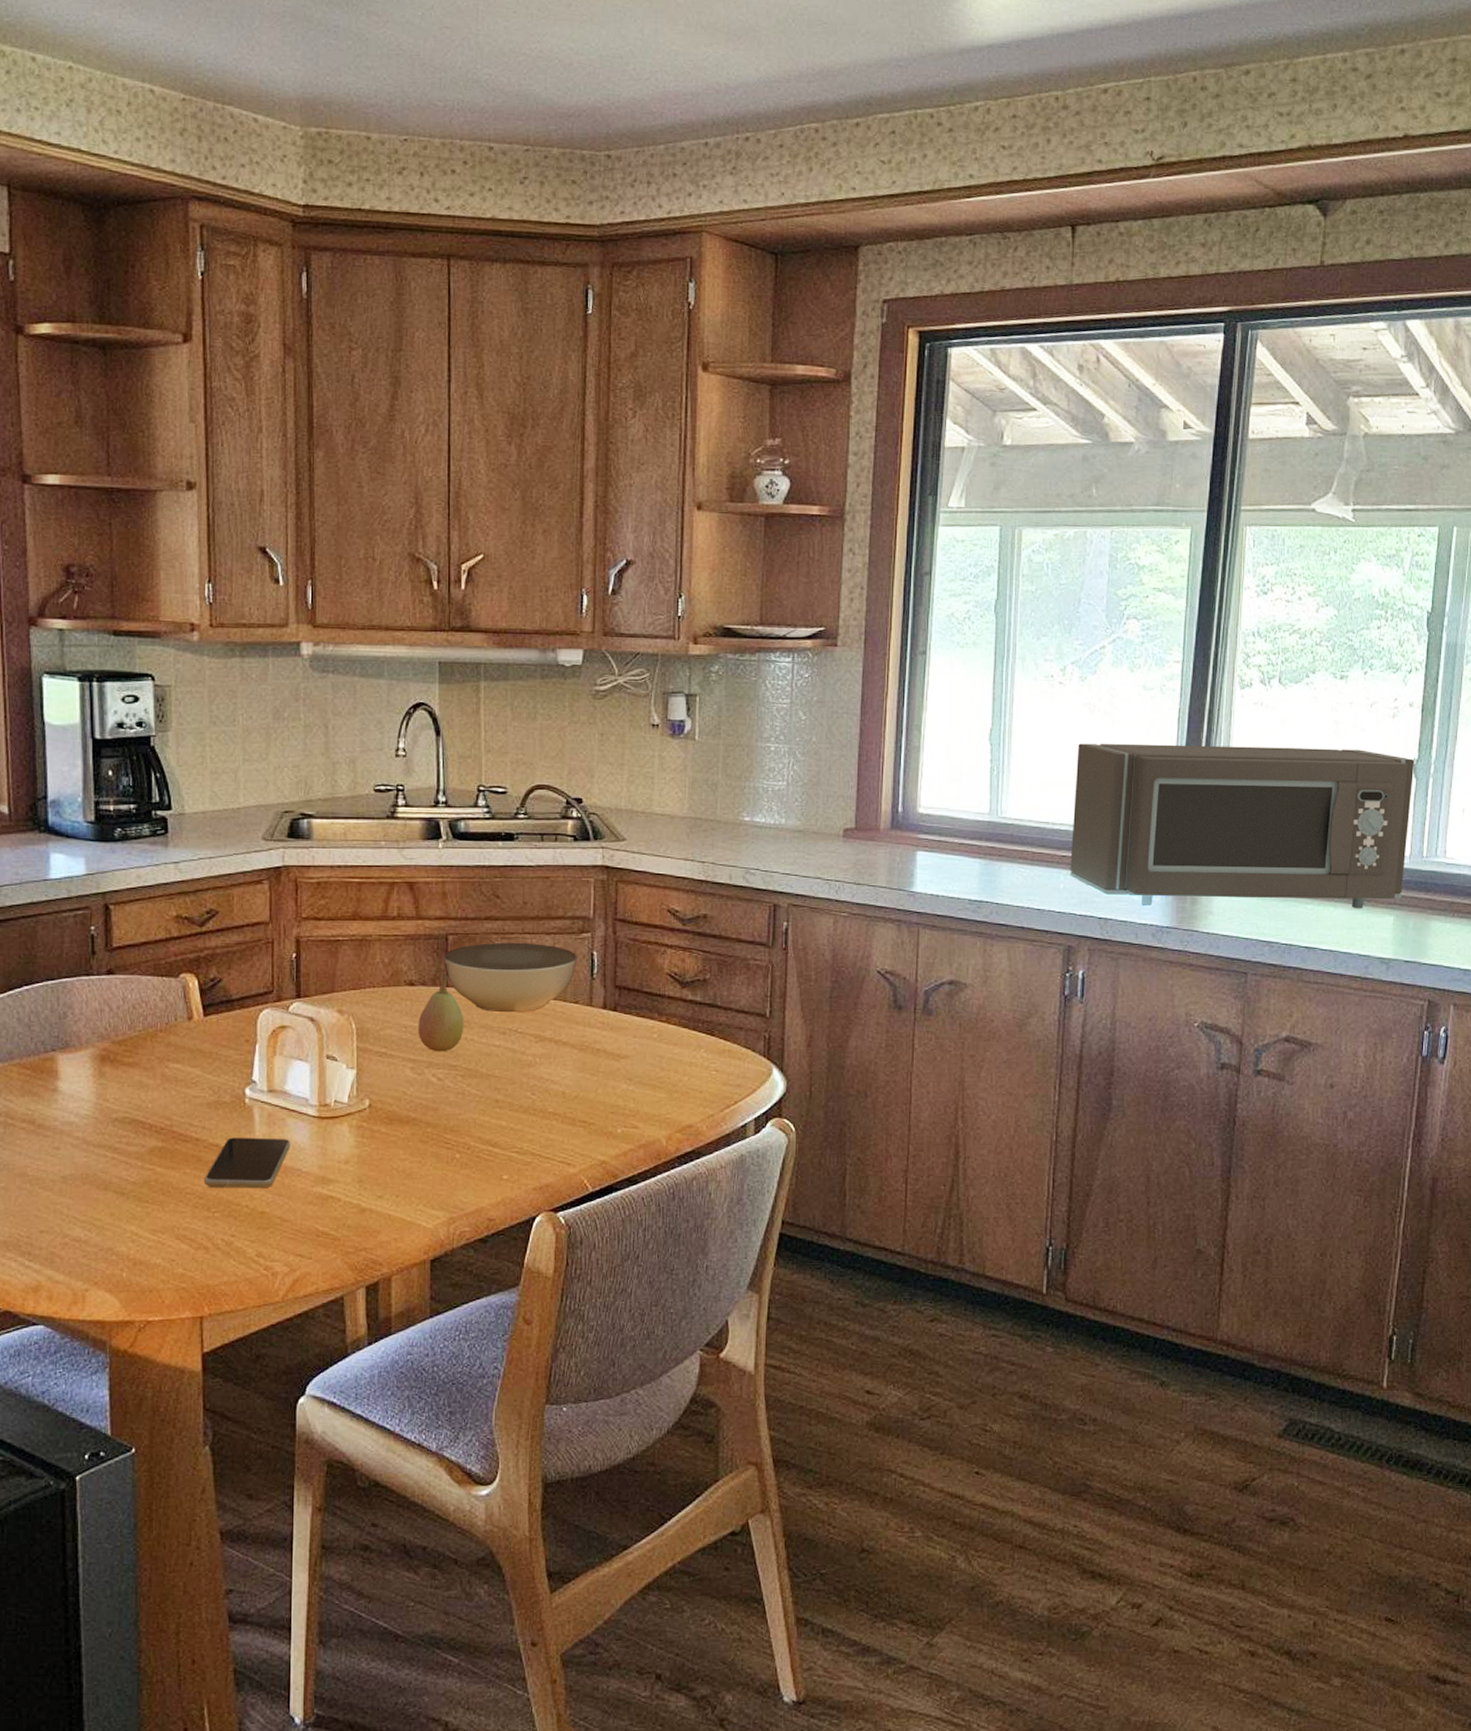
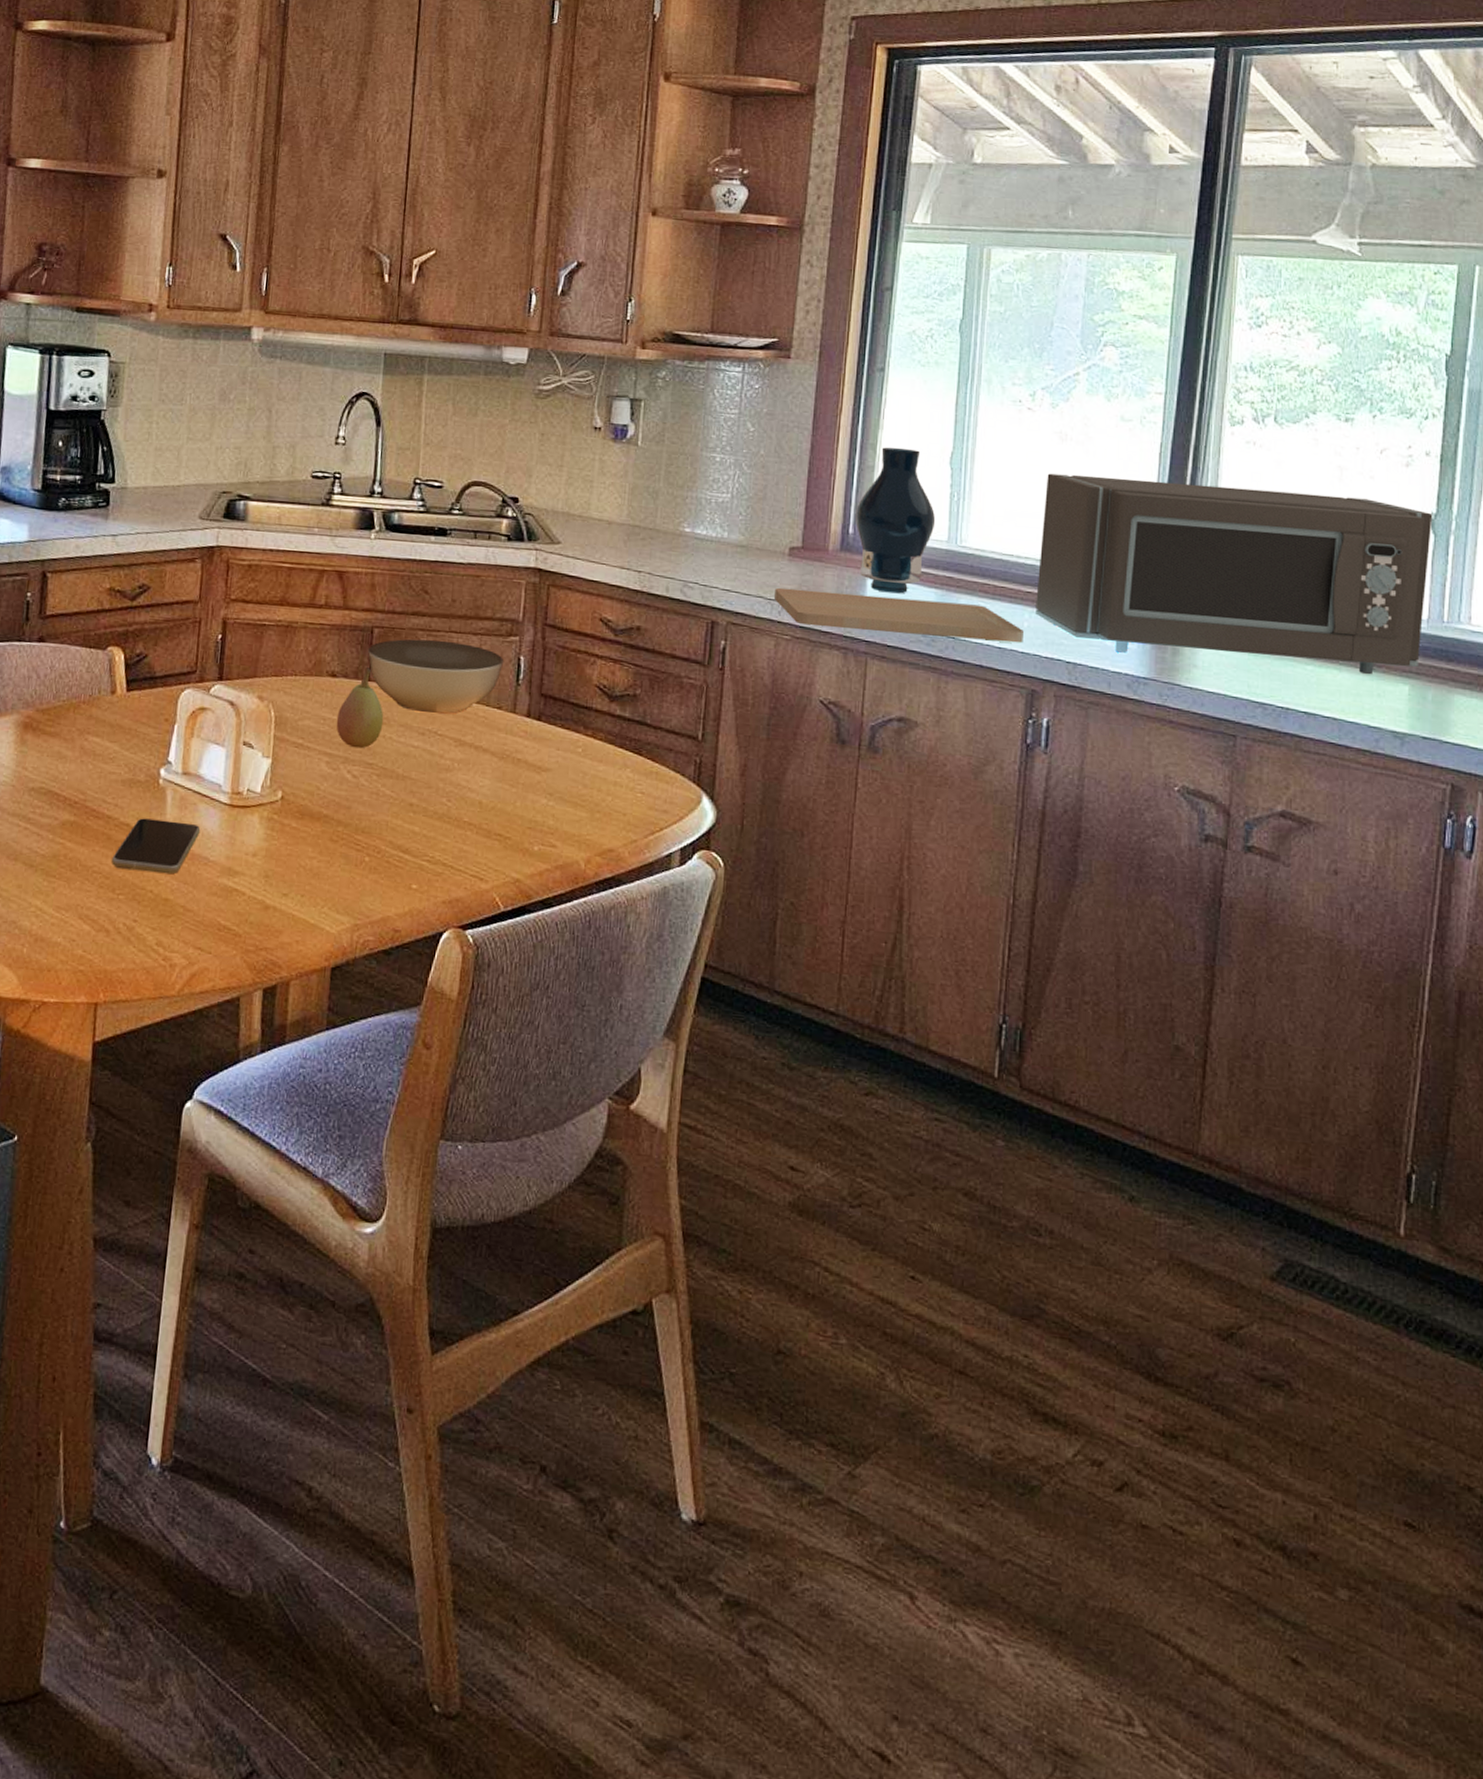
cutting board: none [832,868,1060,904] -> present [774,587,1024,644]
vase: none [904,728,978,866] -> present [856,447,936,594]

